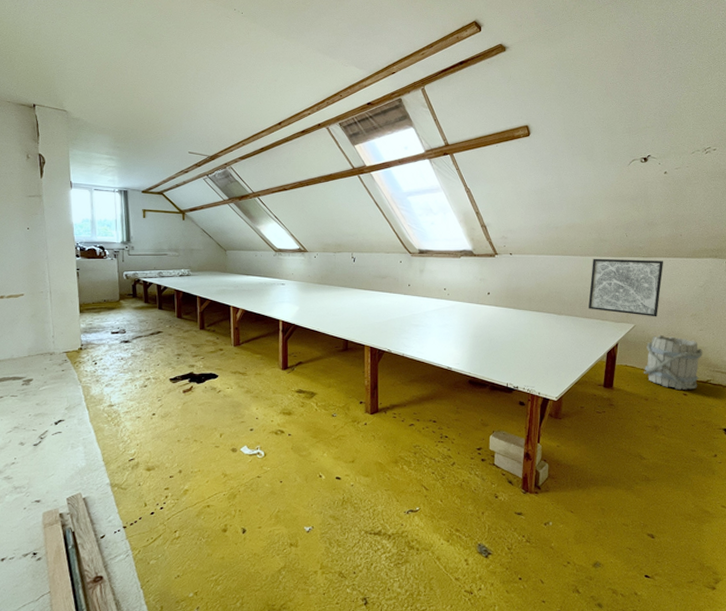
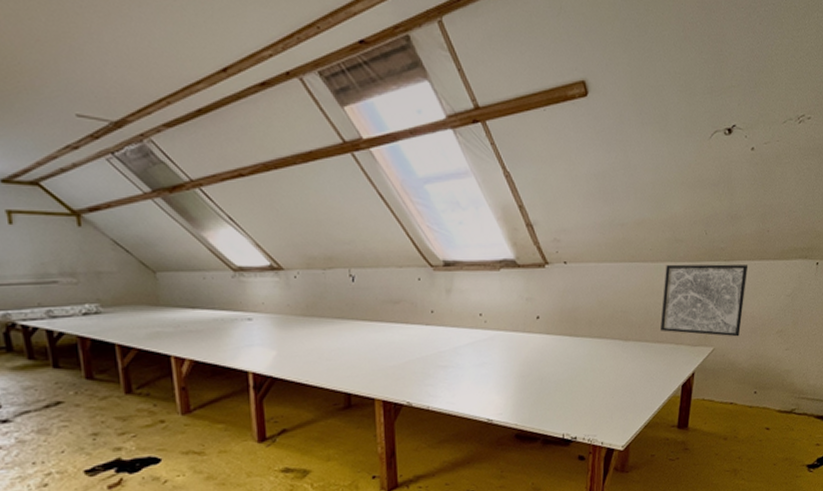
bucket: present [643,335,703,390] -> none [722,359,788,424]

